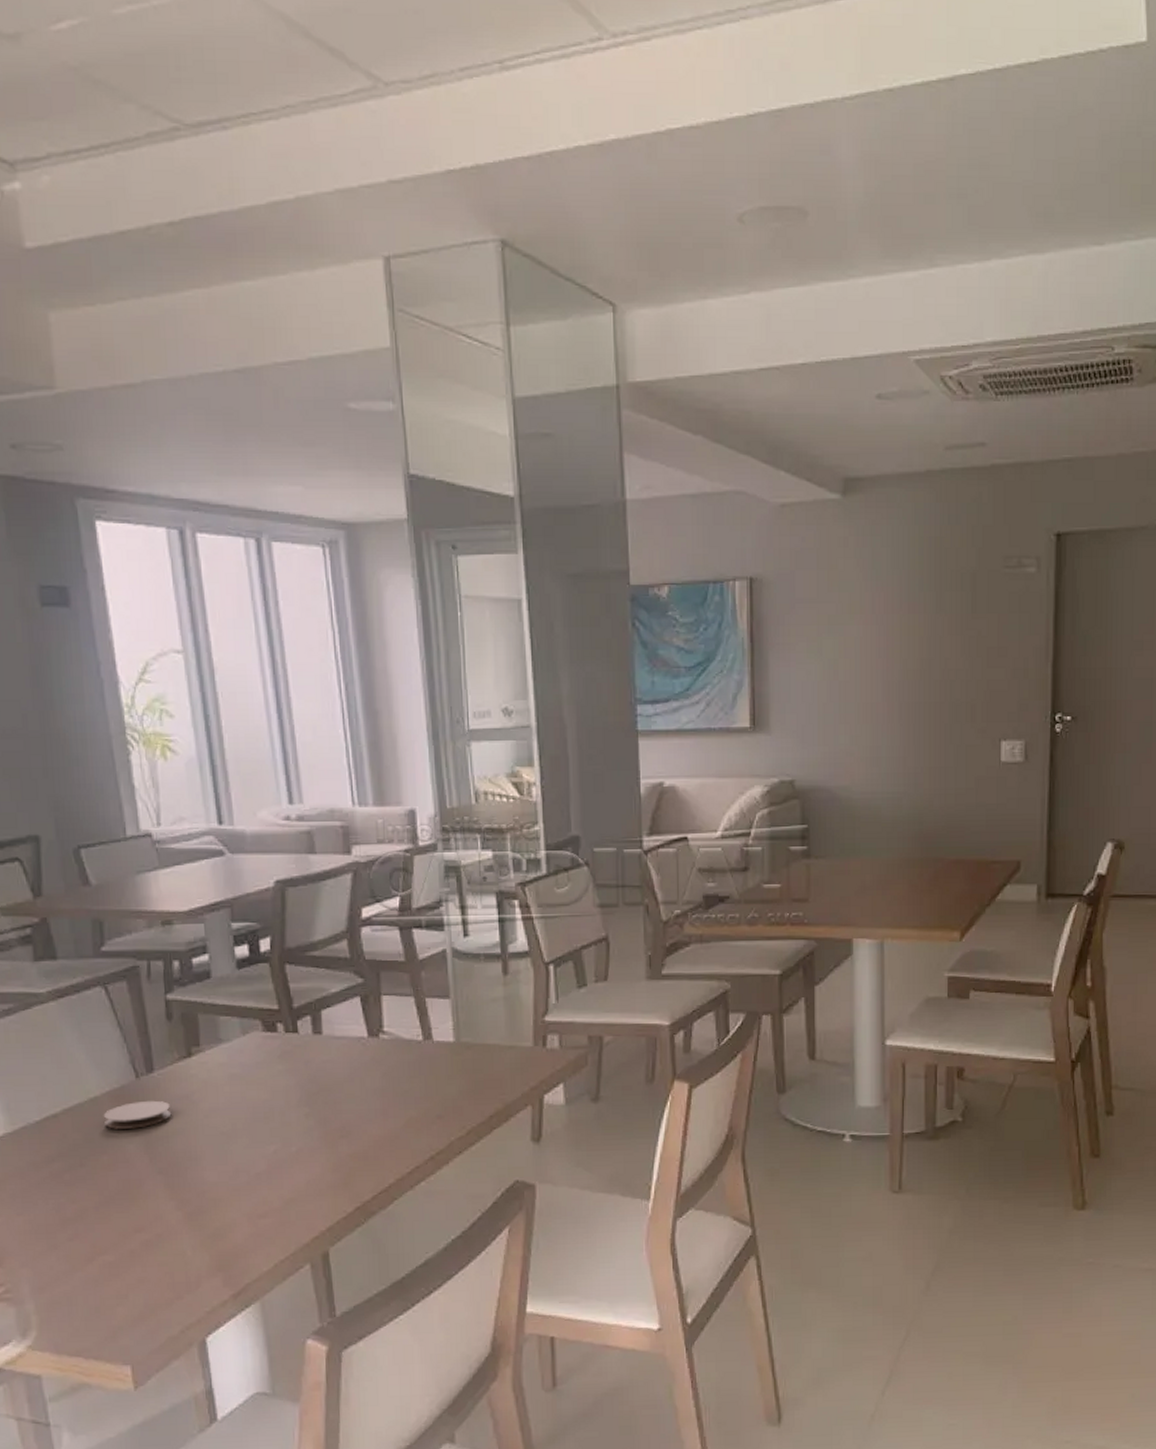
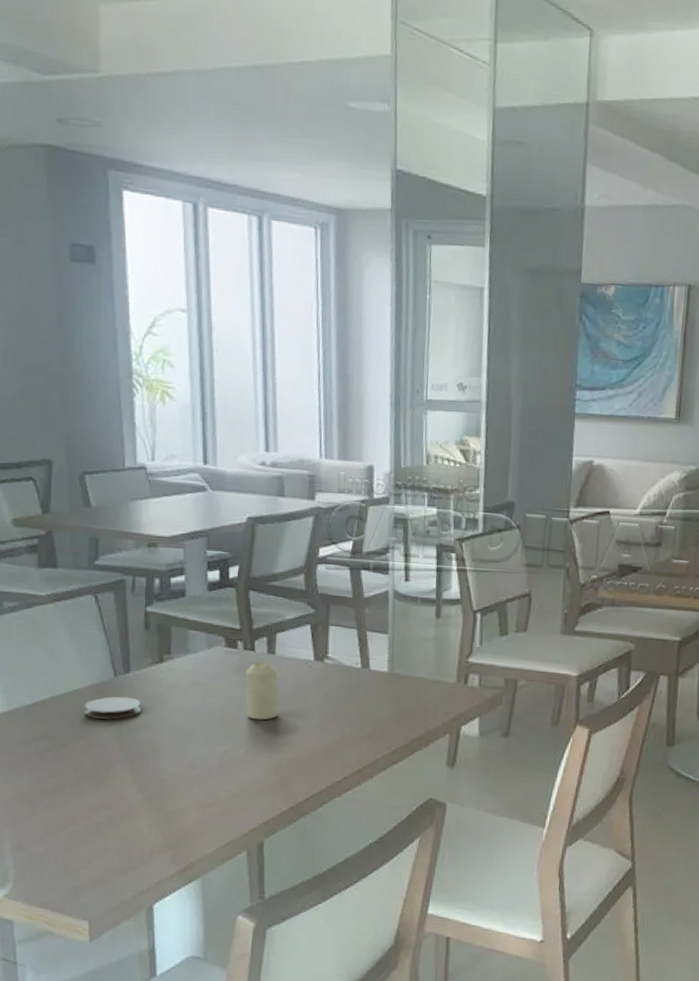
candle: none [289,1044,332,1112] -> present [245,661,279,720]

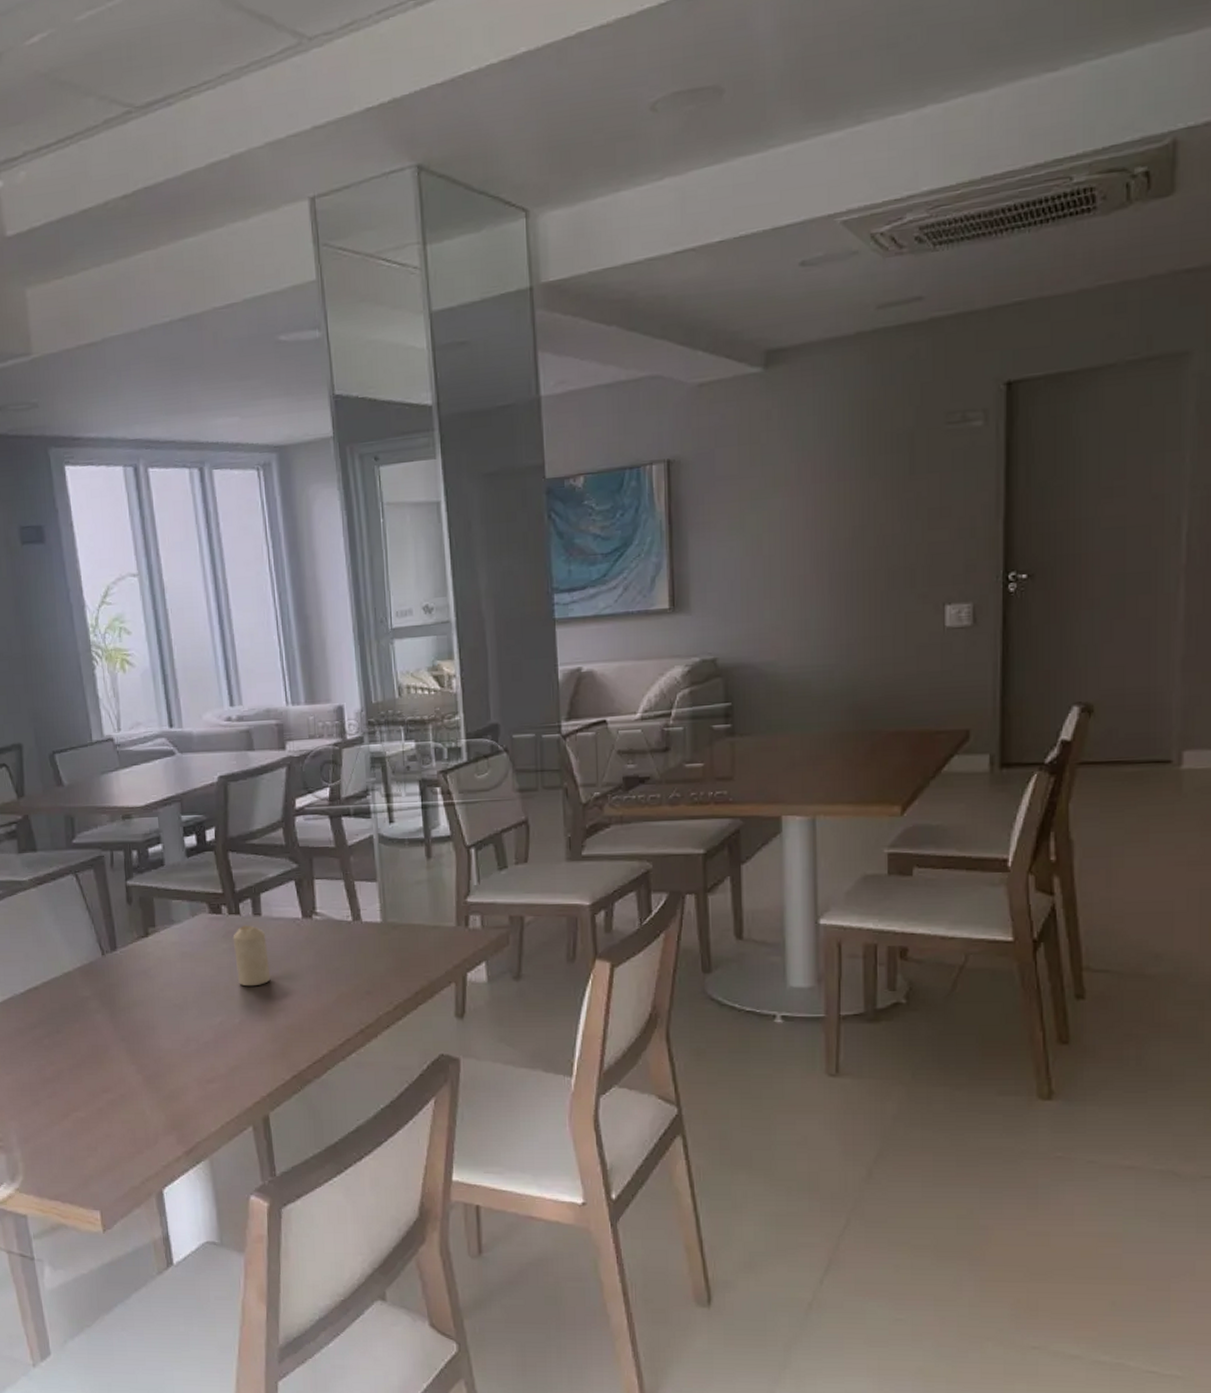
coaster: present [84,696,142,720] -> none [75,975,132,1000]

